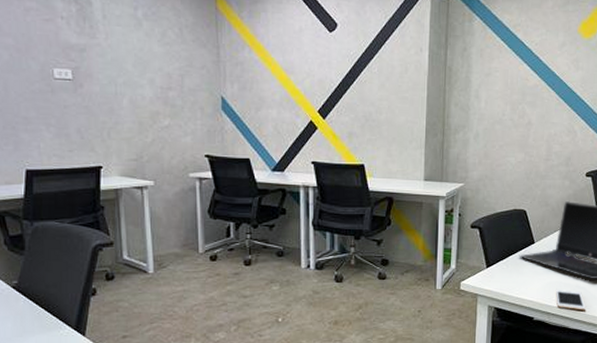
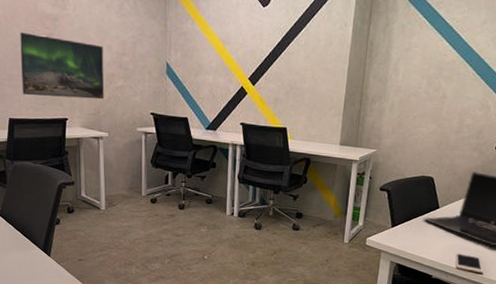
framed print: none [36,66,148,142] -> present [19,32,105,100]

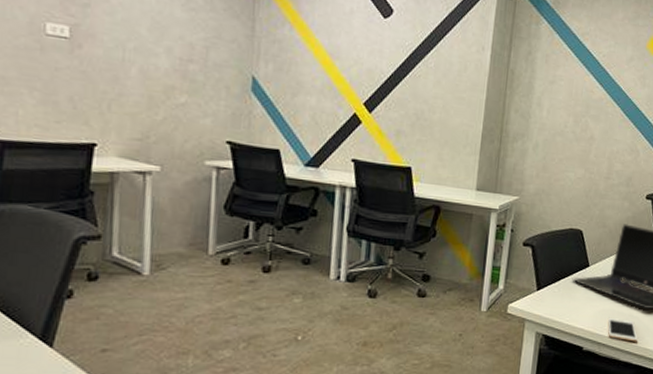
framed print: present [19,32,105,100] -> none [22,17,160,120]

